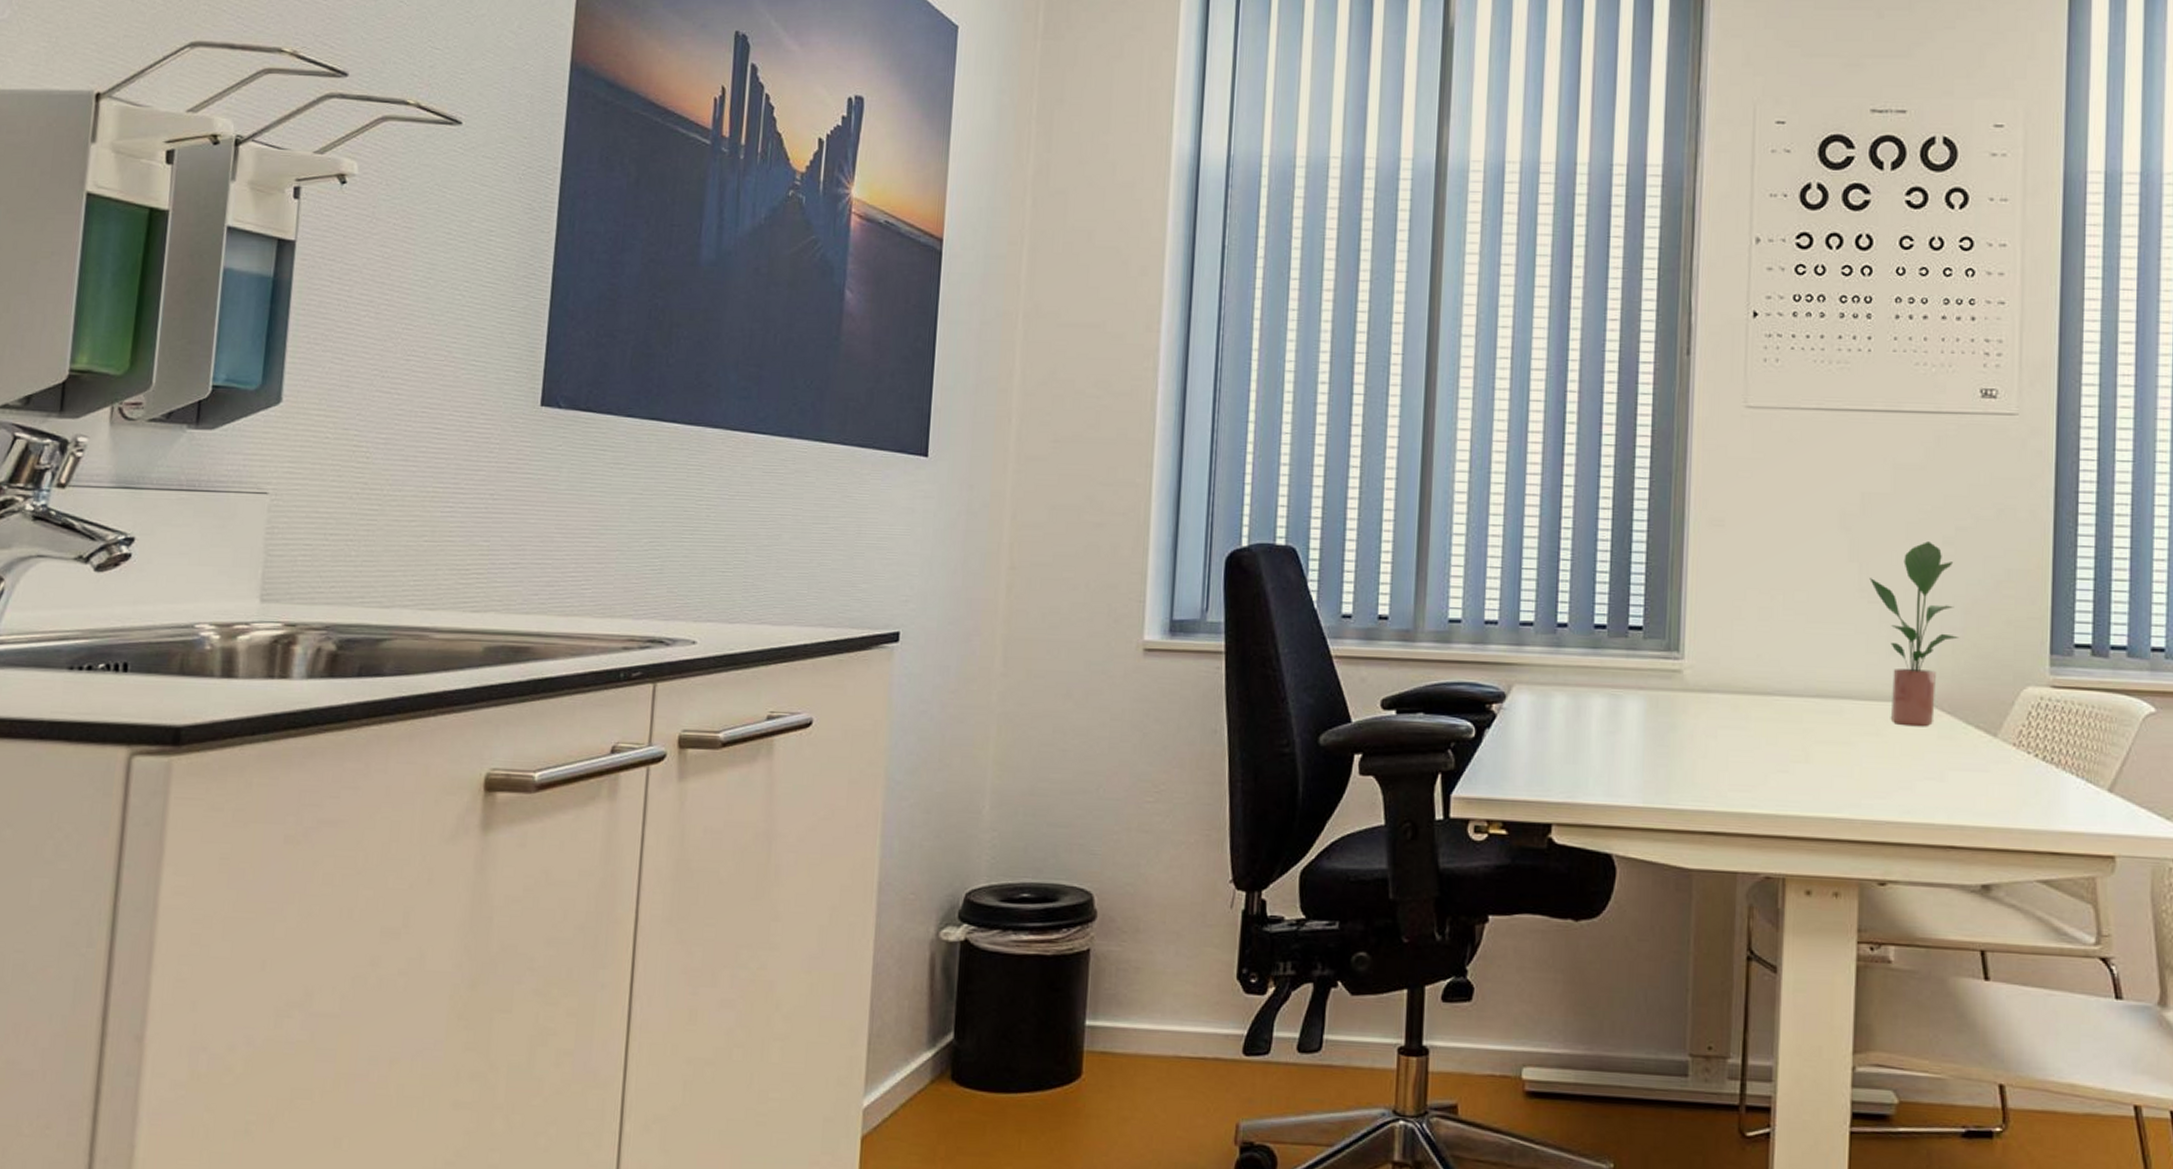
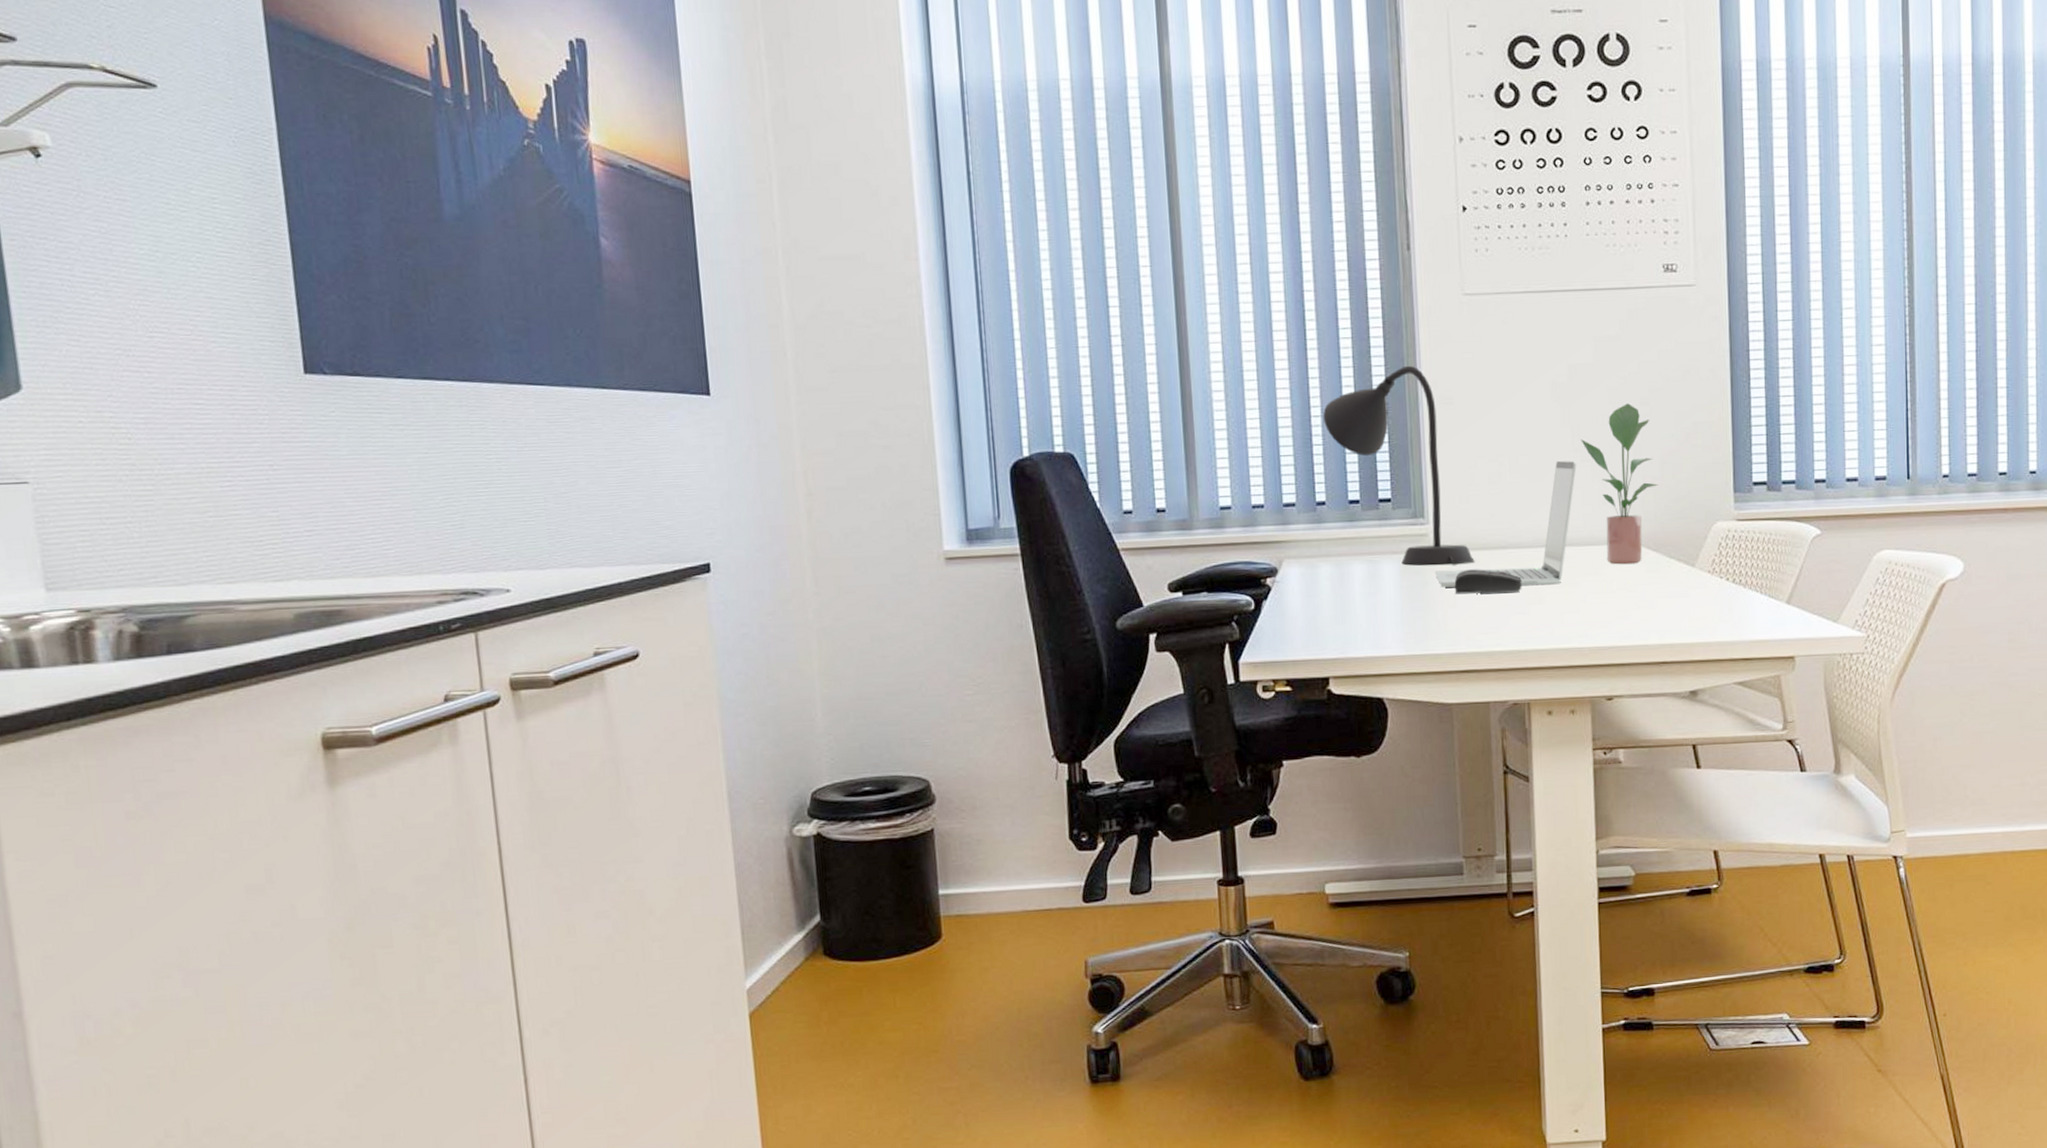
desk lamp: none [1575,480,1734,710] -> present [1323,365,1475,567]
laptop: none [1685,601,1863,742] -> present [1434,461,1577,588]
computer mouse: none [1707,715,1787,746] -> present [1454,569,1522,595]

